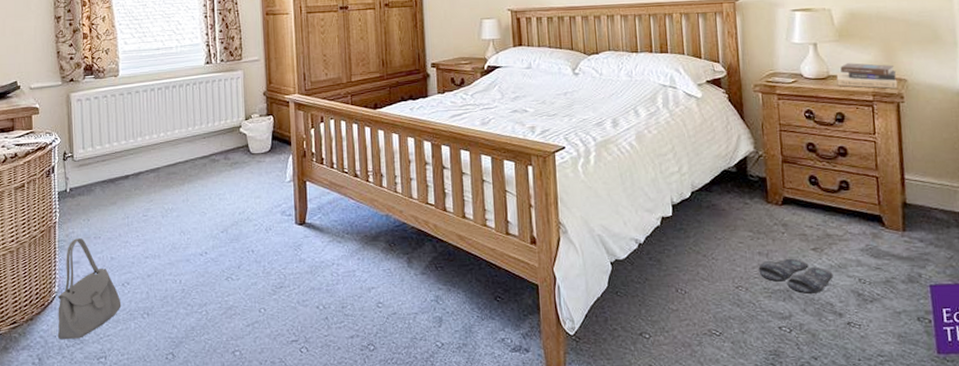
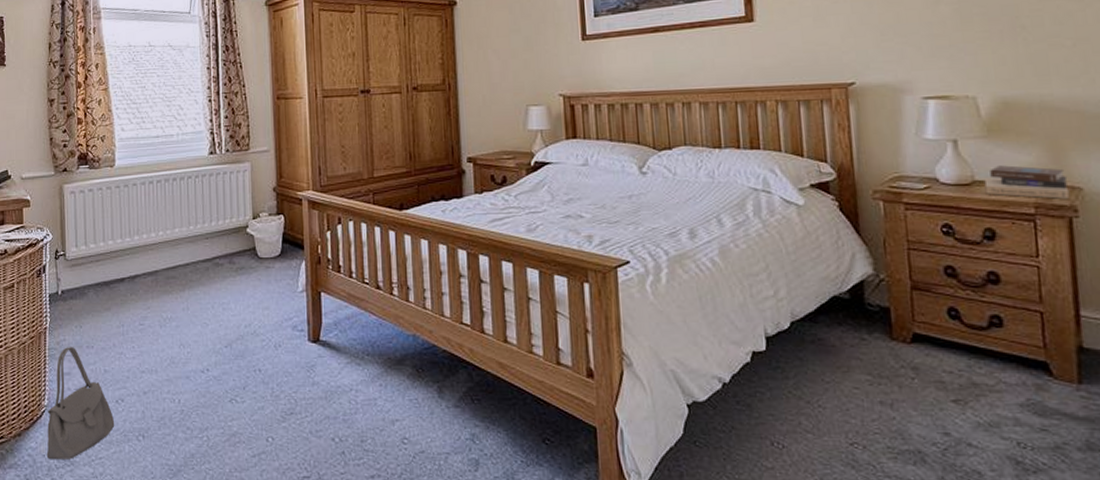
slippers: present [758,258,833,294] -> none [880,411,982,457]

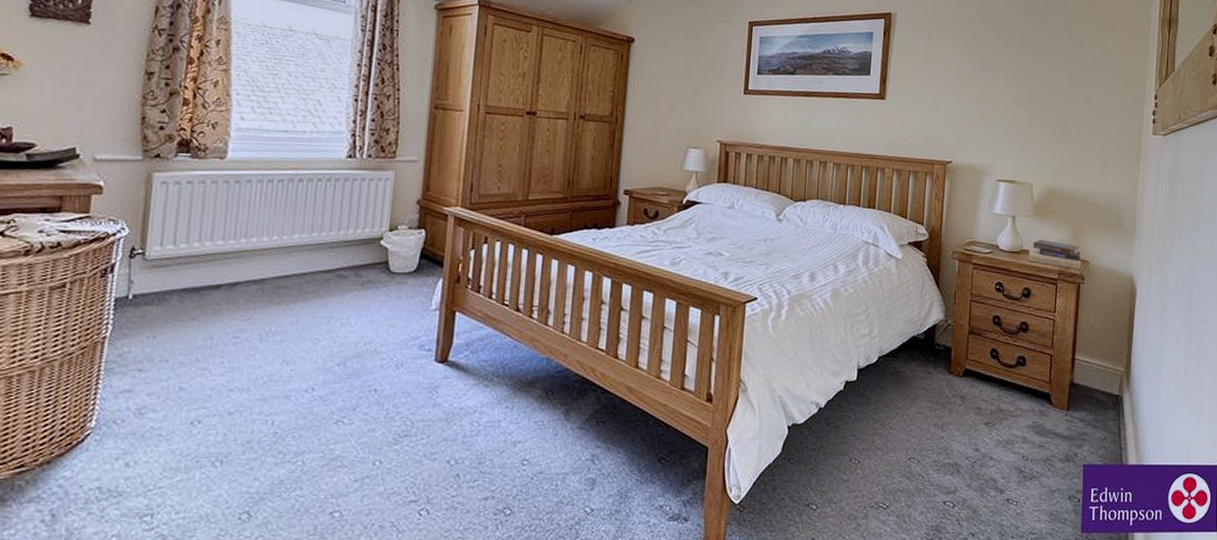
handbag: present [46,347,115,460] -> none [84,360,186,491]

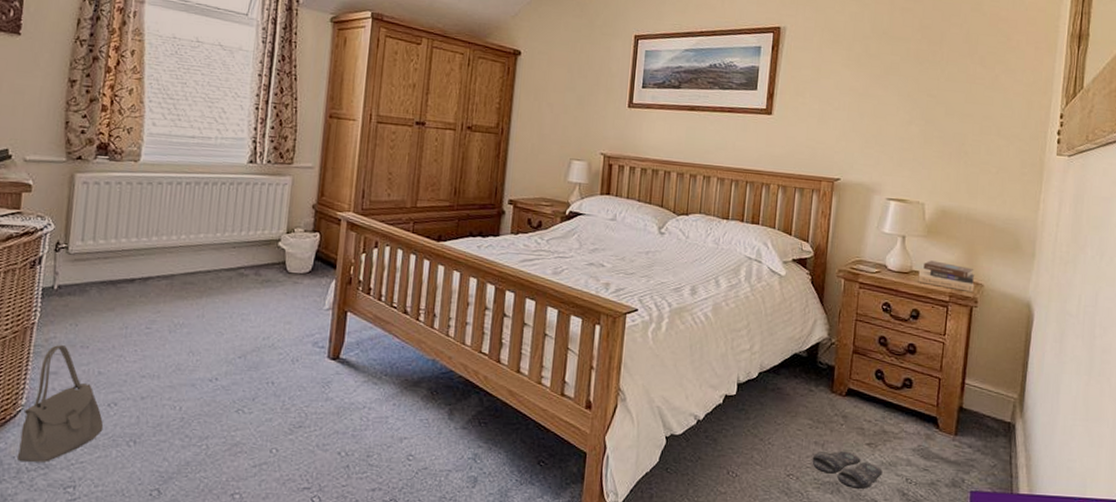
handbag: none [84,360,186,491] -> present [16,345,104,463]
slippers: none [932,431,1000,468] -> present [812,450,883,489]

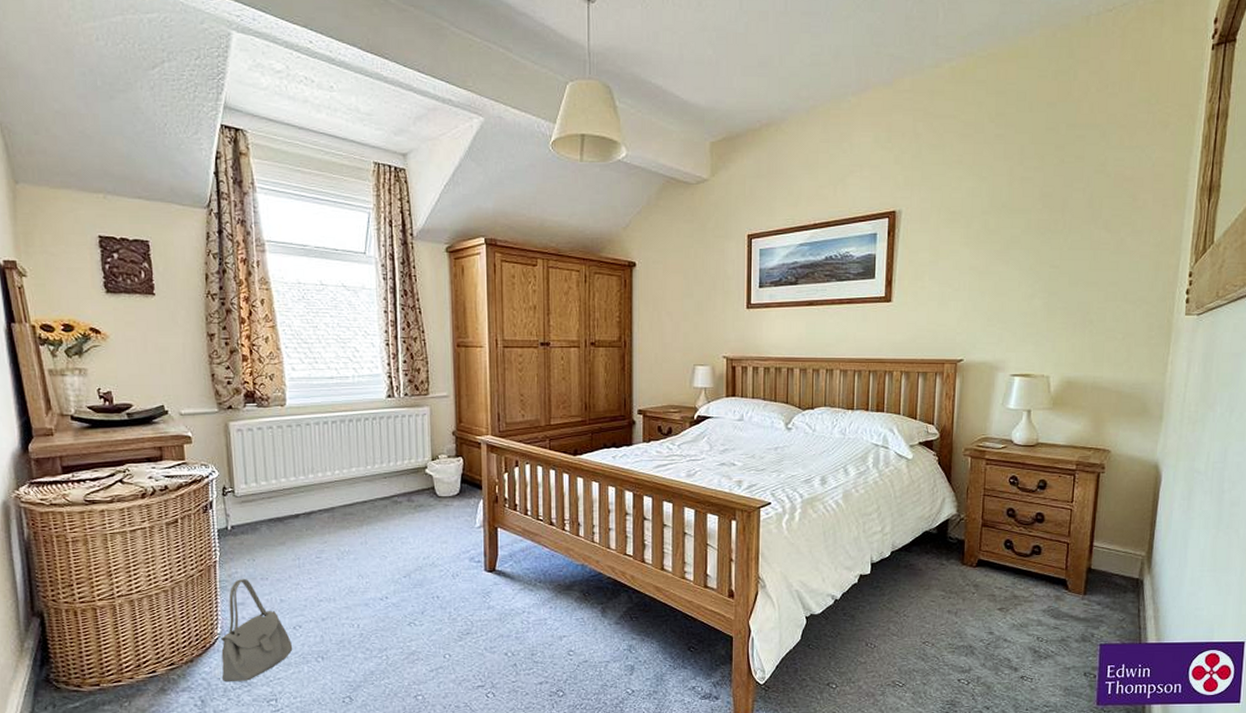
slippers: present [812,450,883,489] -> none [946,617,1014,650]
books: present [918,260,975,292] -> none [1044,431,1102,459]

